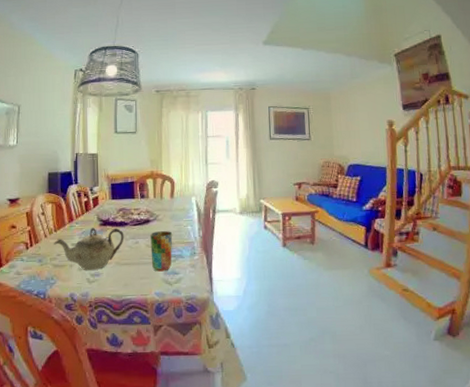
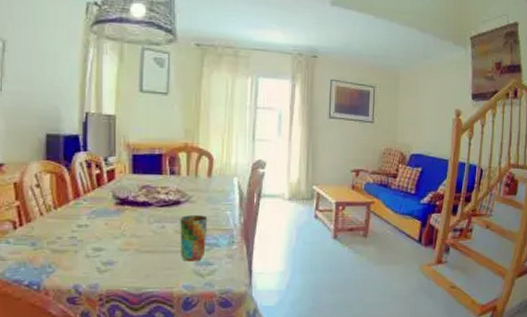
teapot: present [53,227,124,271] -> none [51,206,147,259]

